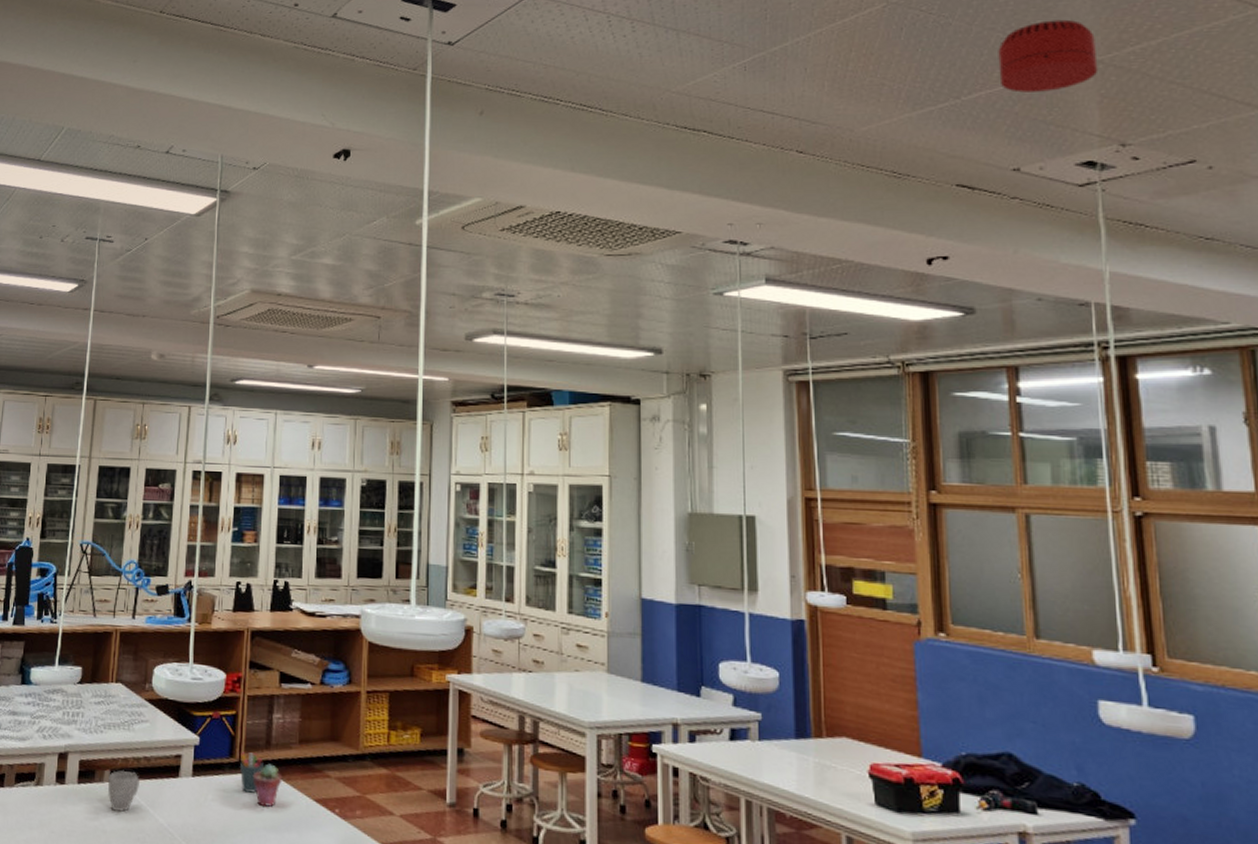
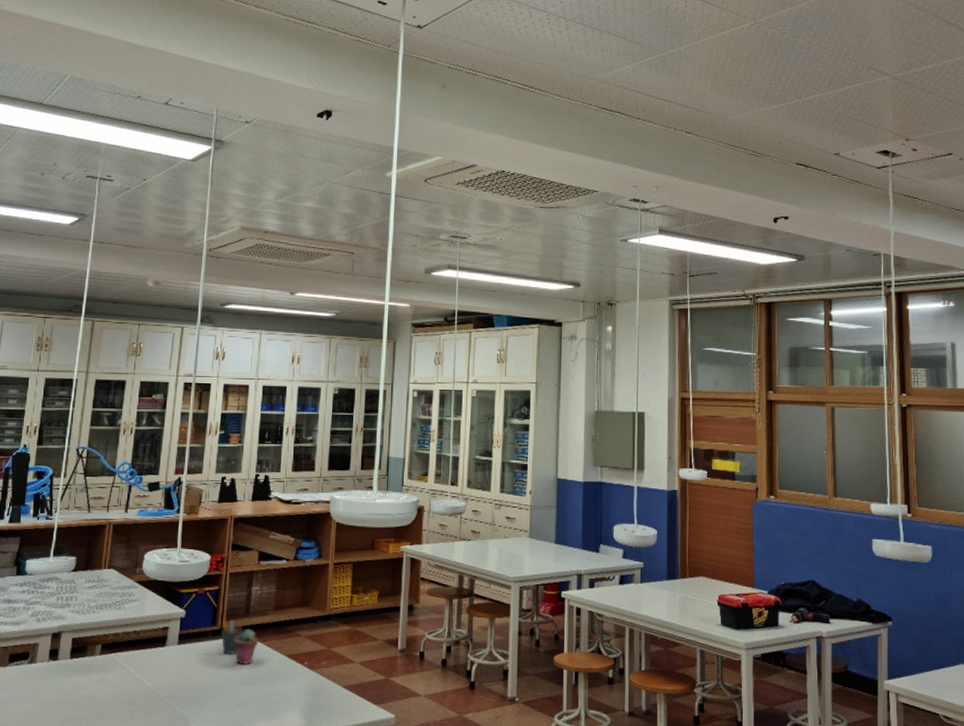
mug: present [108,770,139,812] -> none [99,643,129,680]
smoke detector: present [998,19,1099,93] -> none [828,44,894,97]

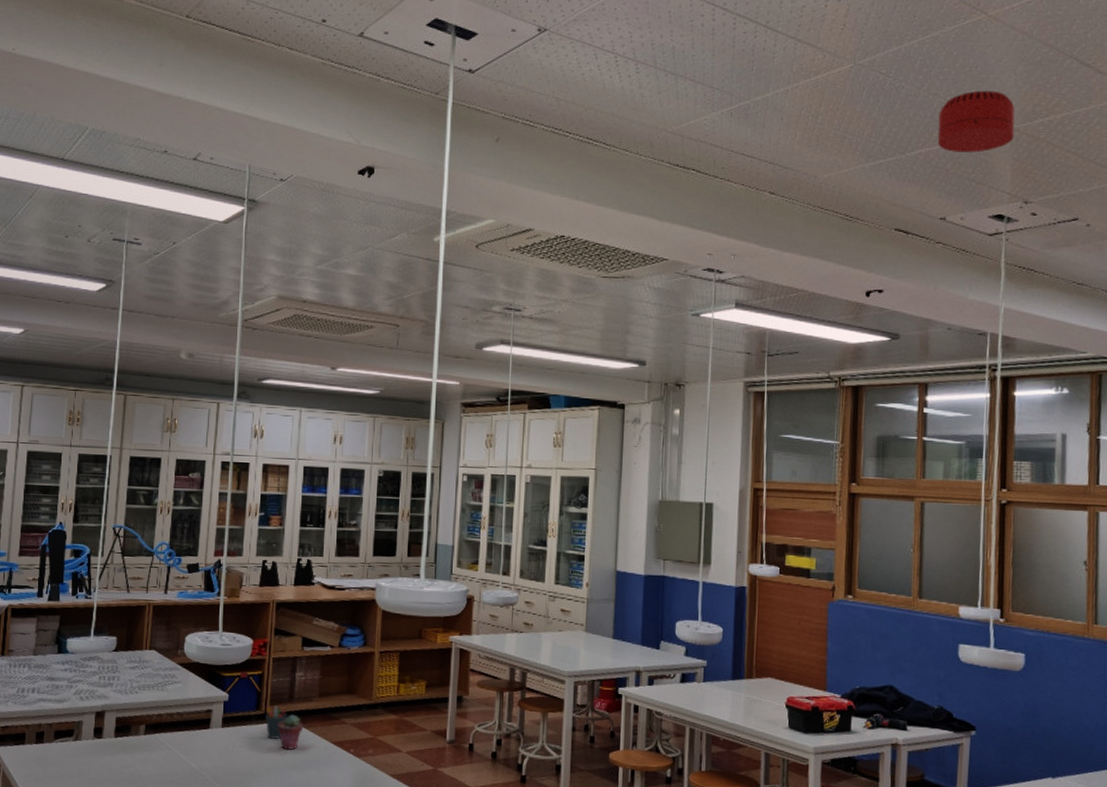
smoke detector: none [828,44,894,97] -> present [937,90,1015,153]

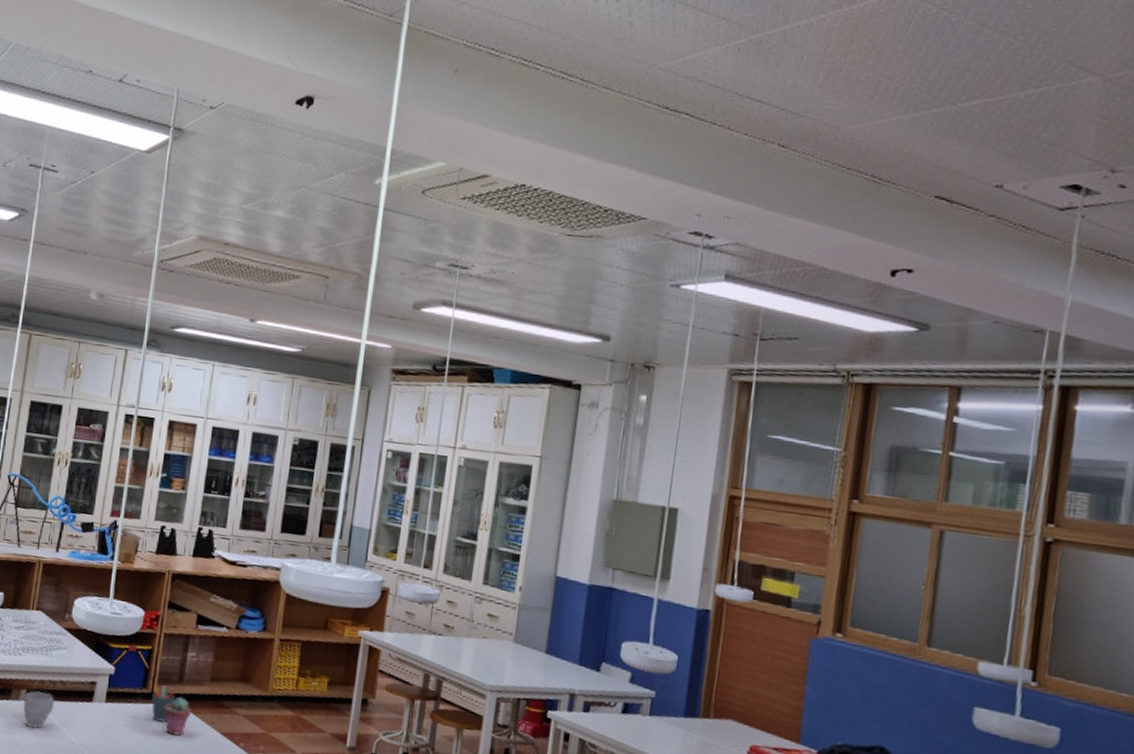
mug: none [144,724,173,759] -> present [23,691,54,729]
smoke detector: present [937,90,1015,153] -> none [1001,29,1109,107]

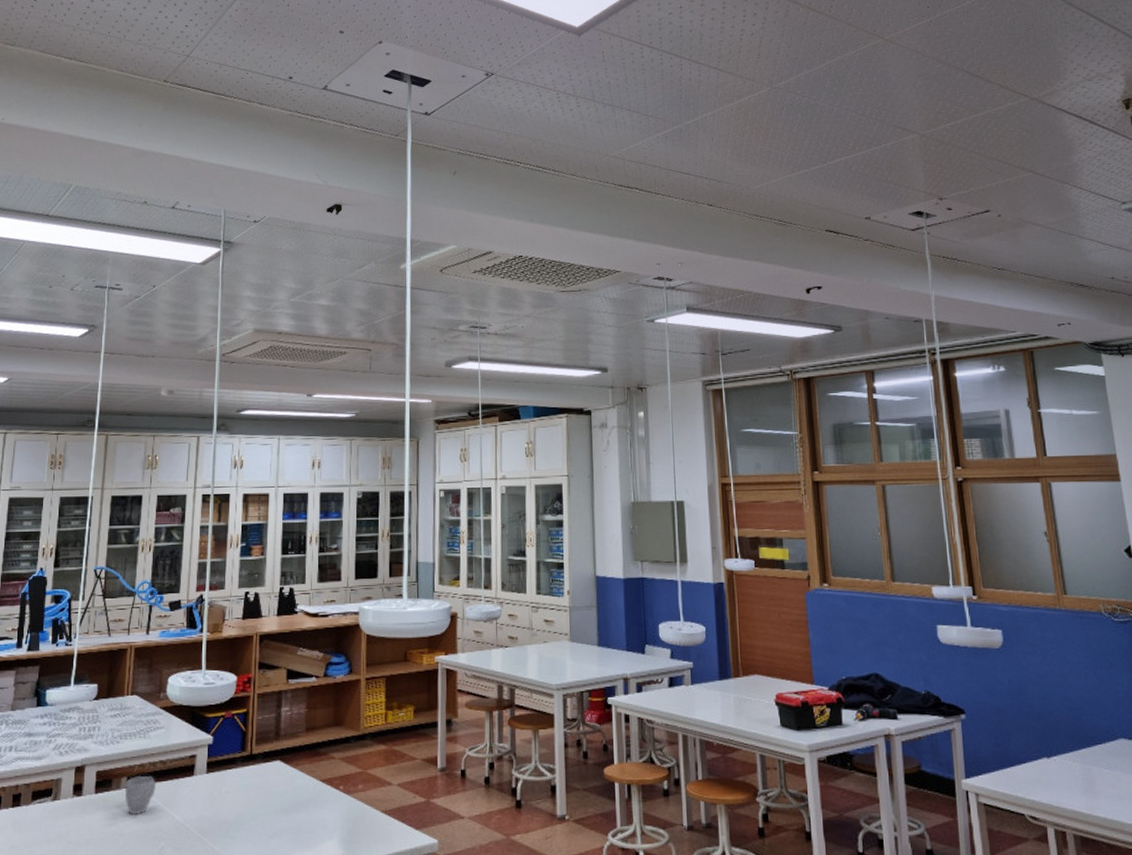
pen holder: present [151,684,175,722] -> none [251,745,273,781]
potted succulent: present [164,697,192,736] -> none [264,753,291,792]

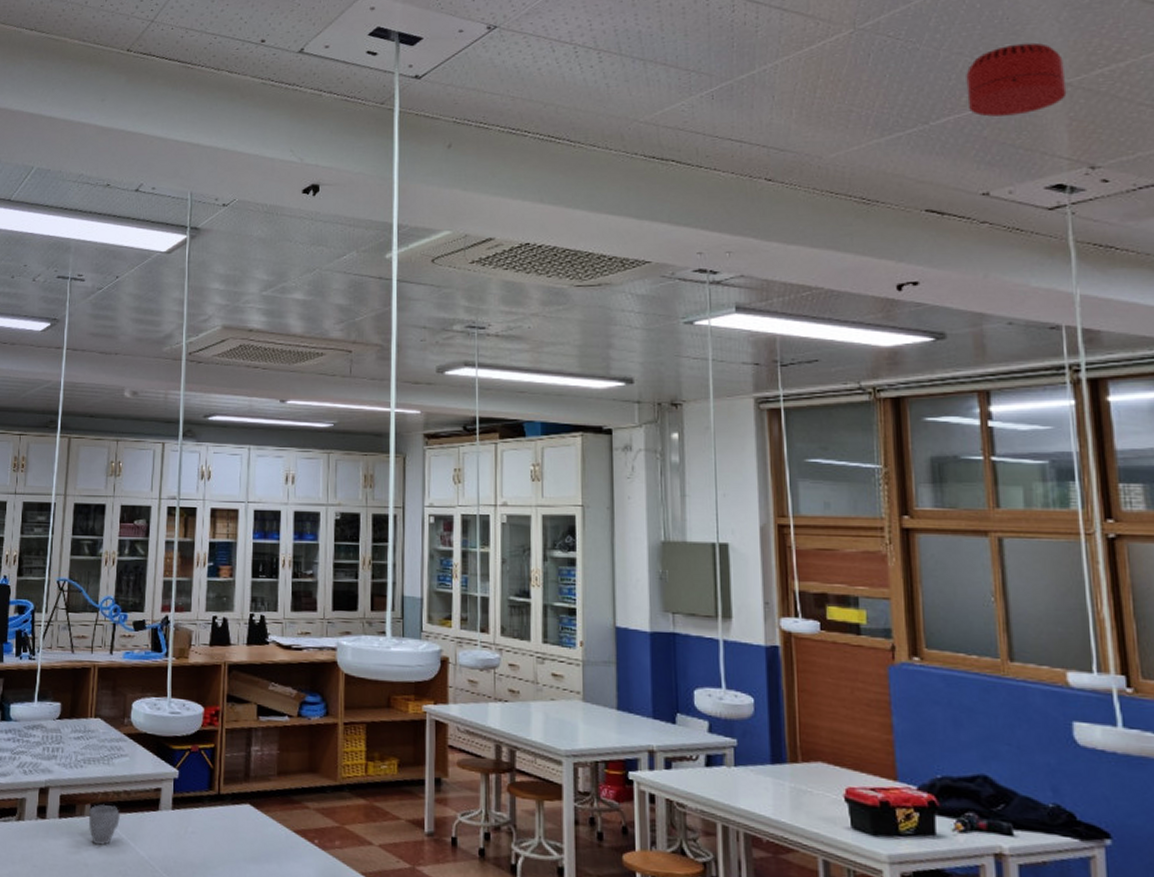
smoke detector: none [852,103,922,159] -> present [966,42,1067,117]

